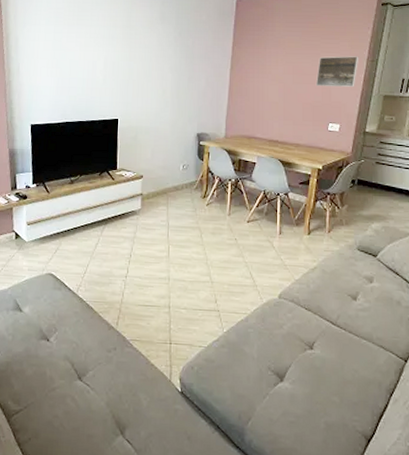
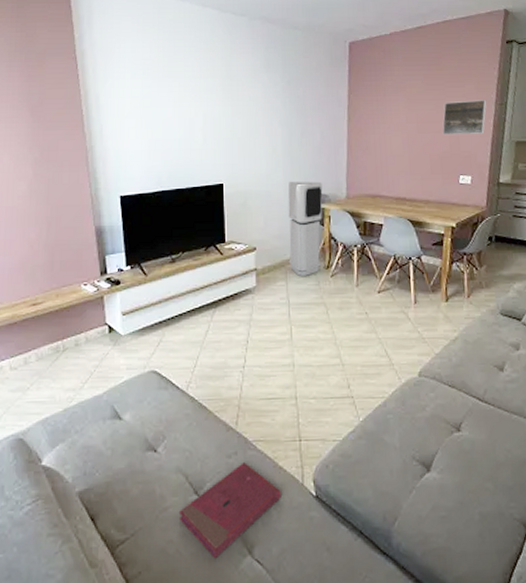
book: none [64,357,151,435] -> present [178,462,281,559]
air purifier: none [170,120,204,203] -> present [288,181,323,276]

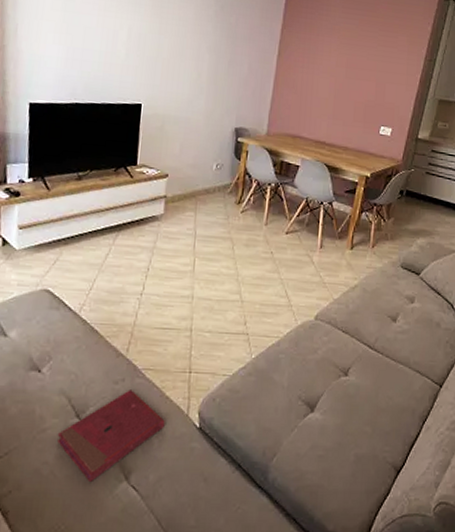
air purifier: present [288,181,323,276] -> none [200,110,244,209]
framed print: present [442,100,487,134] -> none [369,51,417,88]

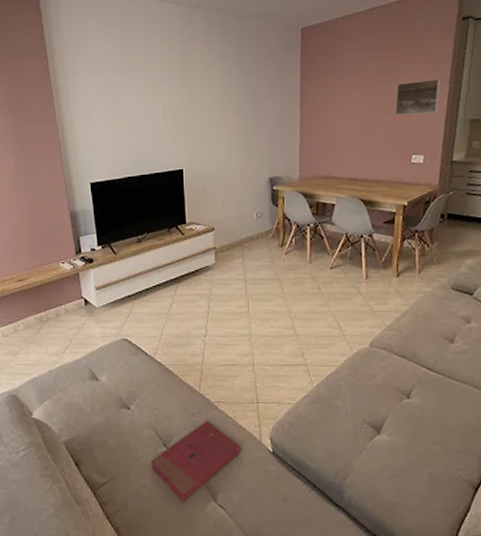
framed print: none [369,51,417,88] -> present [394,79,441,115]

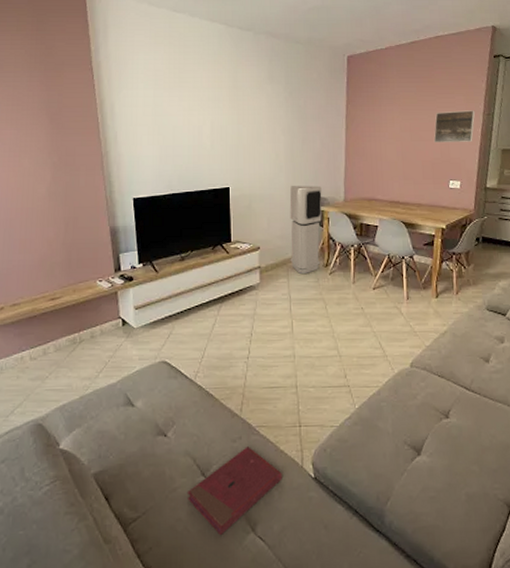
air purifier: none [243,164,277,254] -> present [289,185,322,274]

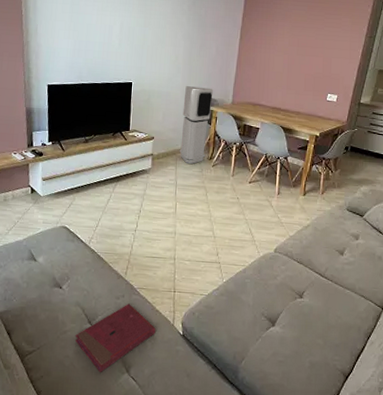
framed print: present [433,110,476,142] -> none [317,31,359,61]

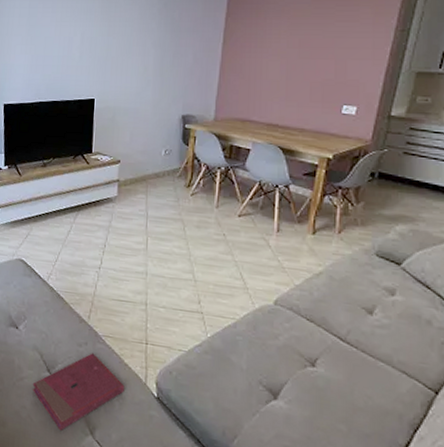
air purifier: present [179,85,213,164] -> none [150,100,190,192]

